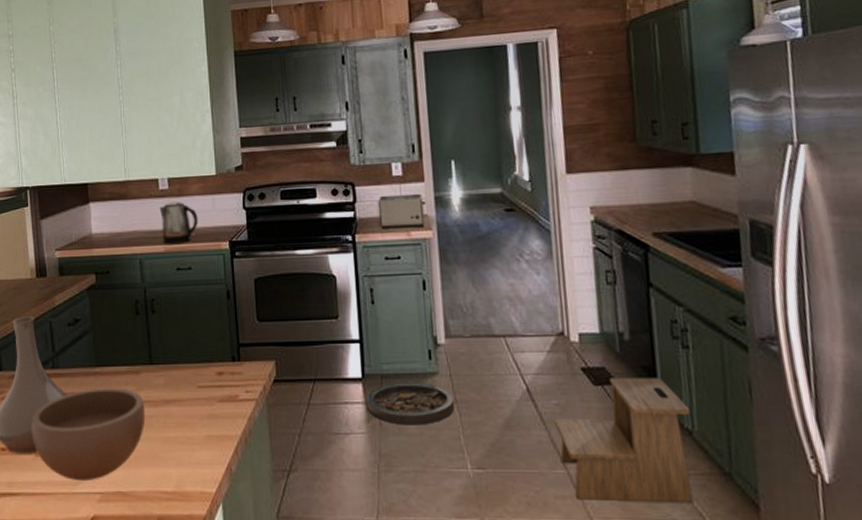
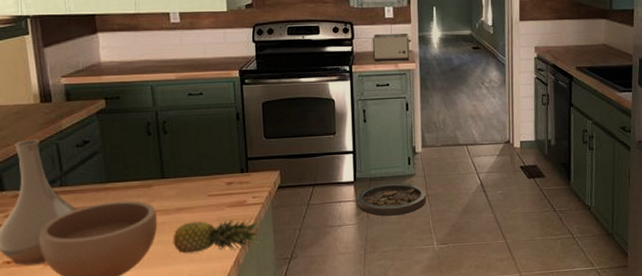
kettle: present [159,202,198,245] -> none [170,34,210,73]
fruit: none [161,416,254,457] -> present [173,217,260,254]
step stool: present [553,377,694,504] -> none [498,171,590,260]

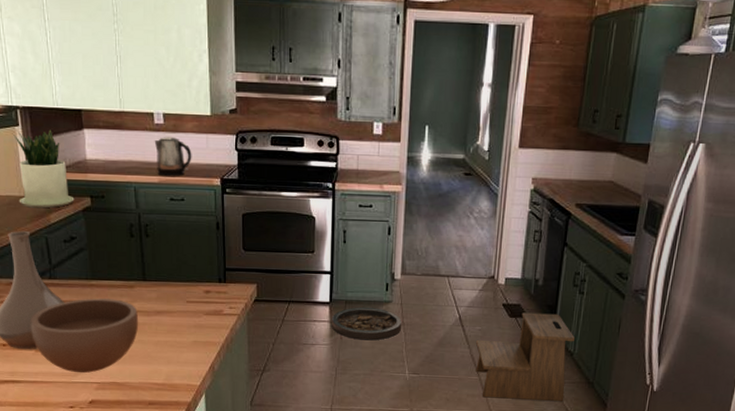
planter: none [23,36,88,115] -> present [13,129,75,208]
kettle: none [170,34,210,73] -> present [154,137,192,177]
fruit: present [173,217,260,254] -> none [152,325,235,359]
toaster: present [372,33,412,62] -> none [358,150,400,183]
step stool: none [498,171,590,260] -> present [475,312,575,402]

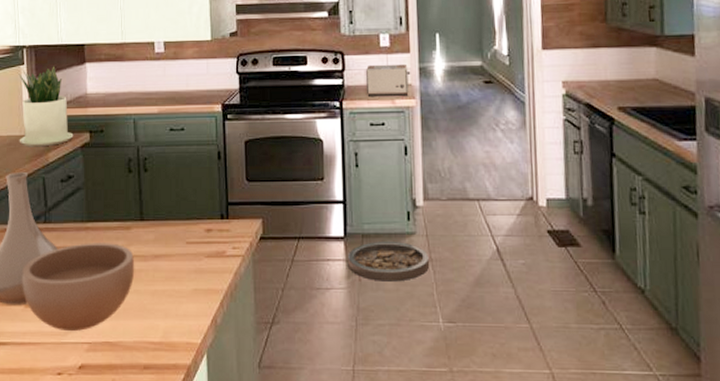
kettle: present [154,137,192,177] -> none [154,65,192,106]
toaster: none [358,150,400,183] -> present [365,63,411,98]
step stool: present [475,312,575,402] -> none [520,240,643,356]

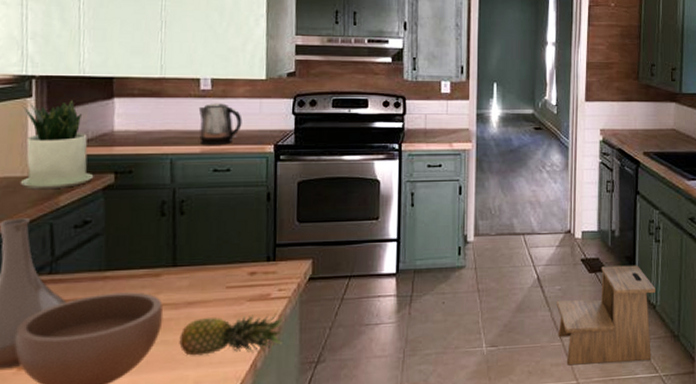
fruit: none [149,271,240,310] -> present [179,313,285,356]
kettle: none [154,65,192,106] -> present [198,103,243,146]
pet bowl: present [347,242,430,282] -> none [398,275,477,314]
toaster: present [365,63,411,98] -> none [425,109,469,141]
step stool: none [520,240,643,356] -> present [556,265,655,366]

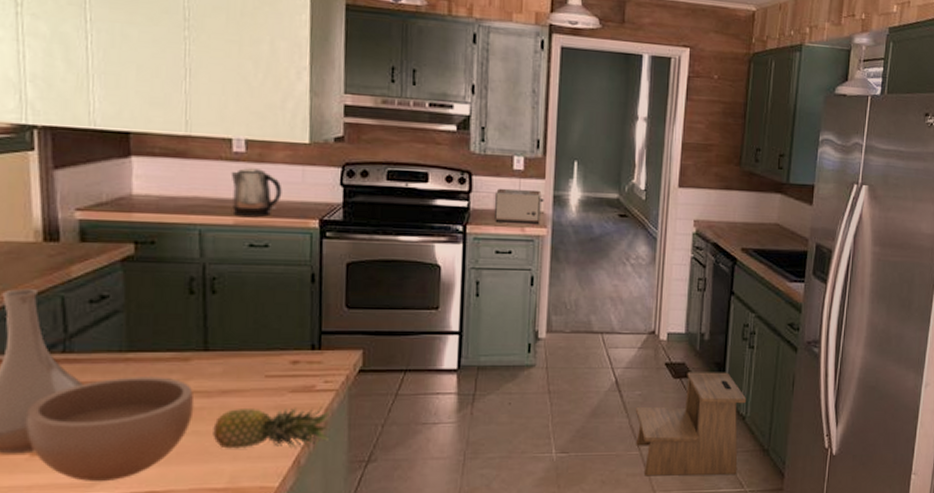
planter: present [20,100,94,190] -> none [24,156,110,258]
toaster: none [425,109,469,141] -> present [494,188,544,225]

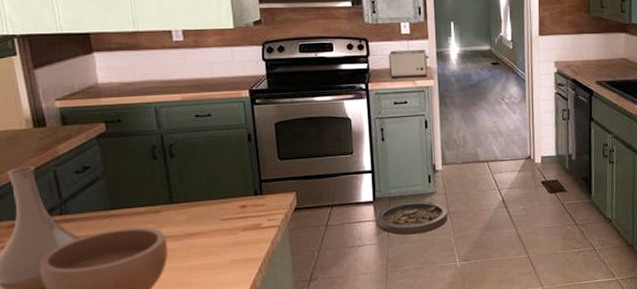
fruit: present [213,407,331,449] -> none [185,240,277,280]
kettle: present [231,168,282,218] -> none [174,53,217,94]
pet bowl: none [459,374,548,415] -> present [377,201,448,235]
step stool: present [635,372,746,476] -> none [520,184,611,274]

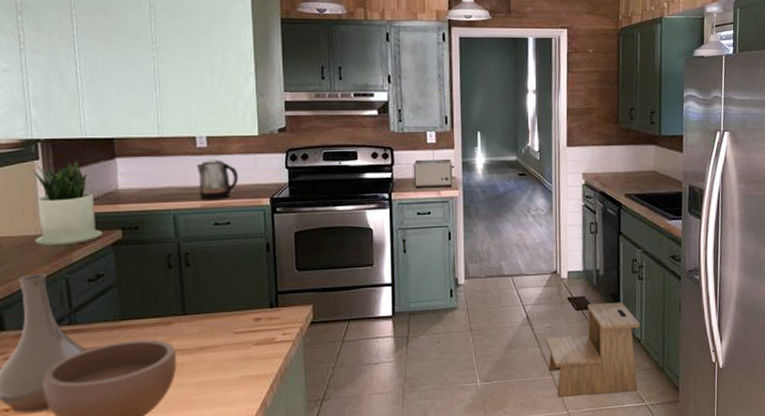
planter: none [10,56,86,141] -> present [32,161,103,247]
kettle: none [174,53,217,94] -> present [196,160,239,201]
pet bowl: present [377,201,448,235] -> none [395,316,470,352]
step stool: none [520,184,611,274] -> present [545,302,640,398]

